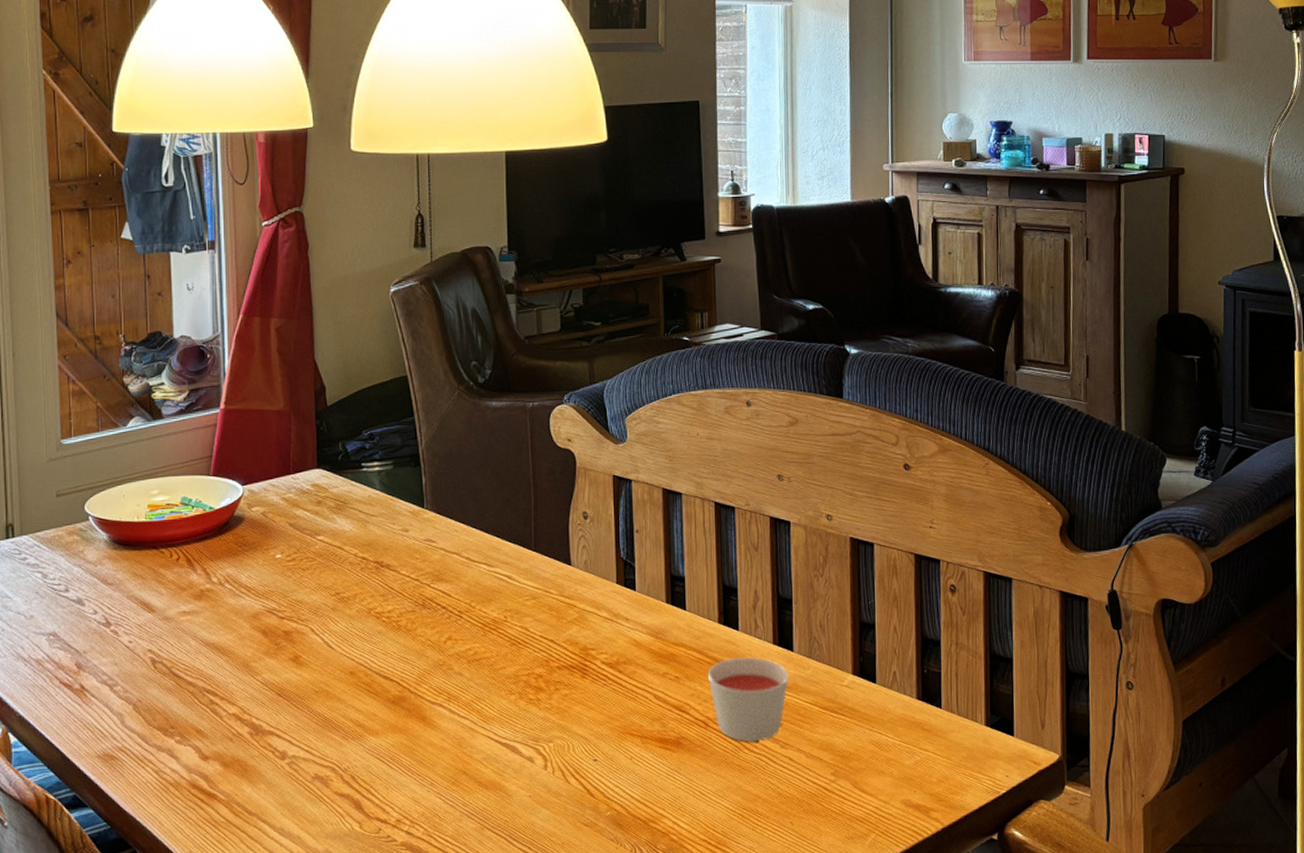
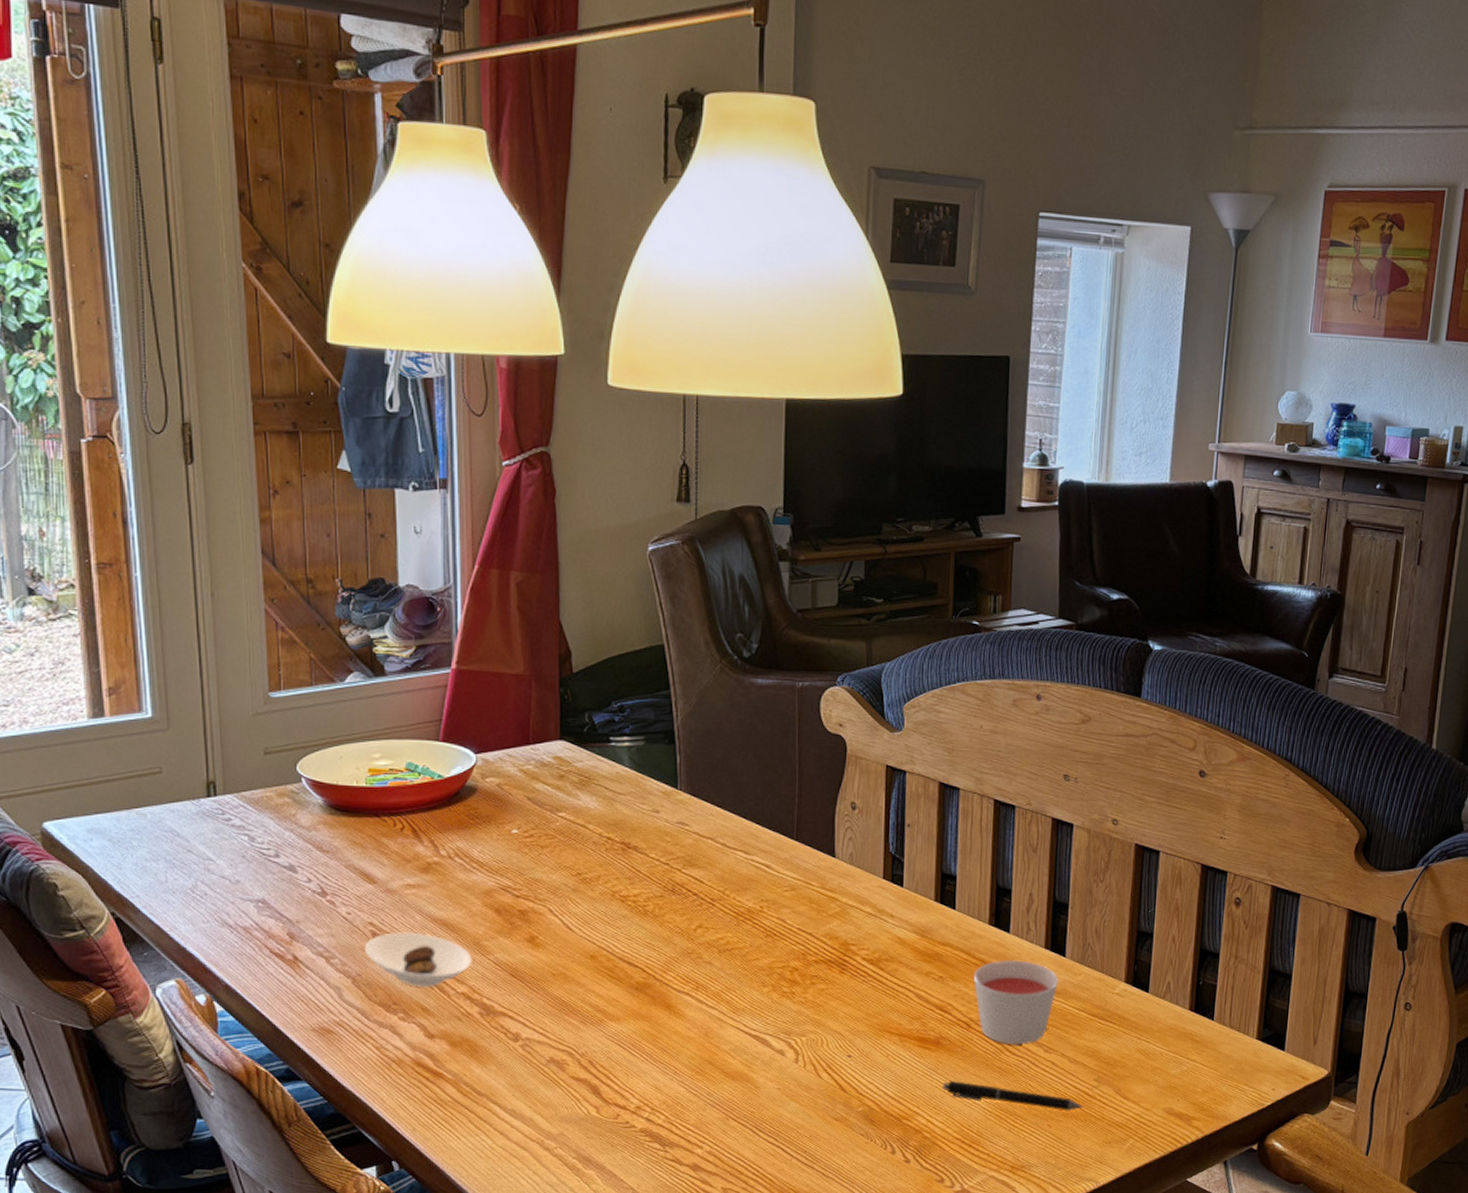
saucer: none [145,657,242,711] -> present [365,932,472,988]
pen: none [686,780,824,808] -> present [943,1080,1084,1111]

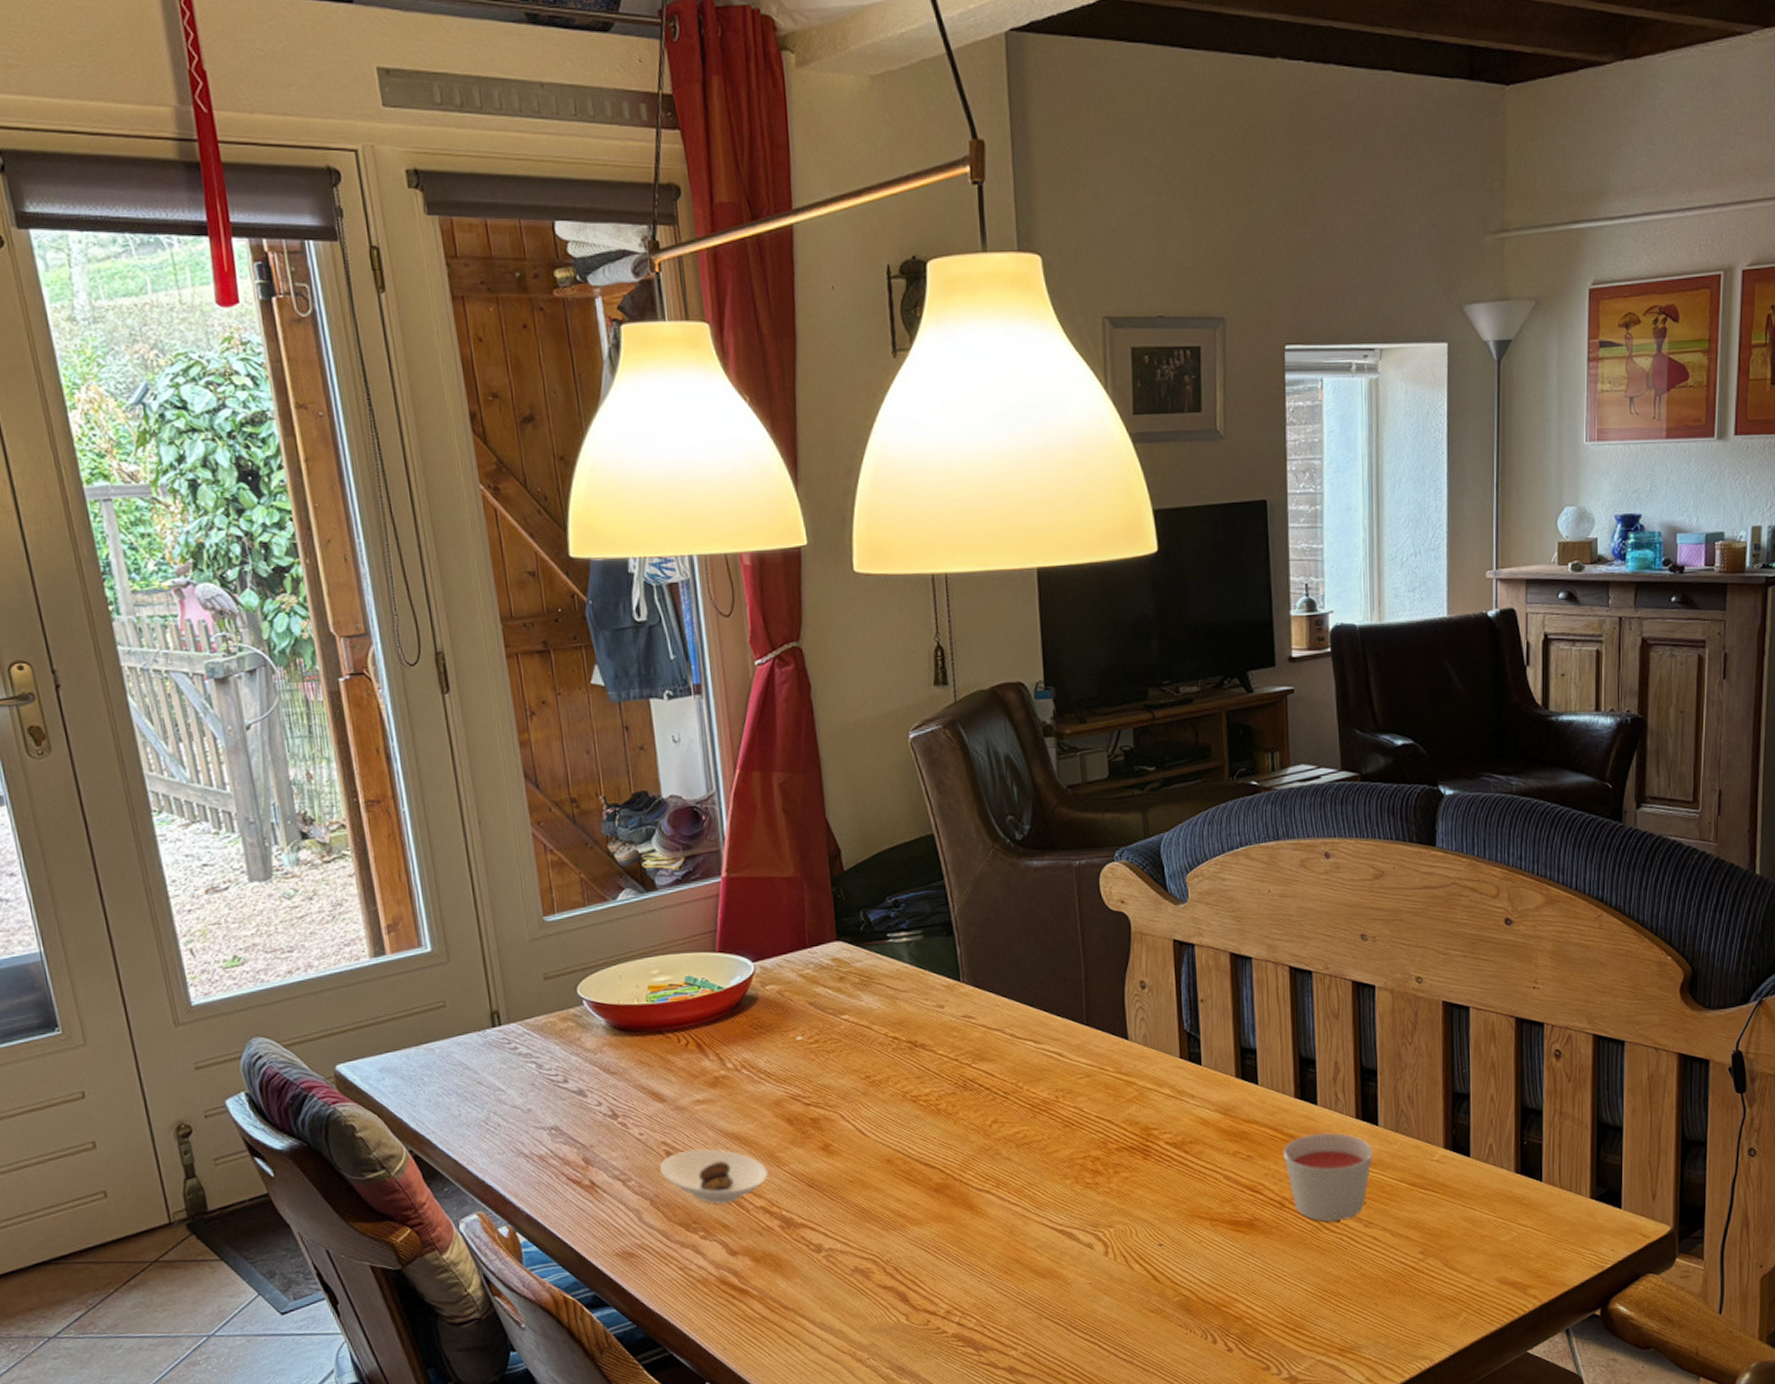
pen: present [943,1080,1084,1111] -> none [1260,1263,1412,1288]

